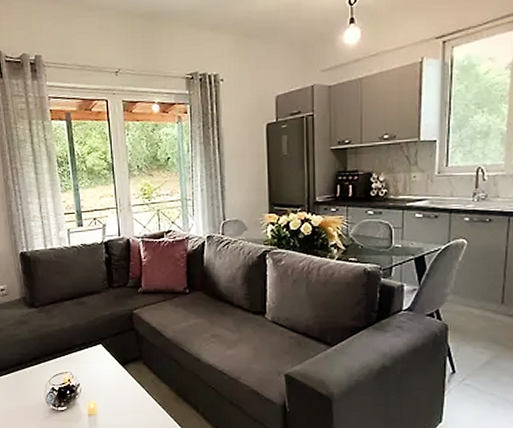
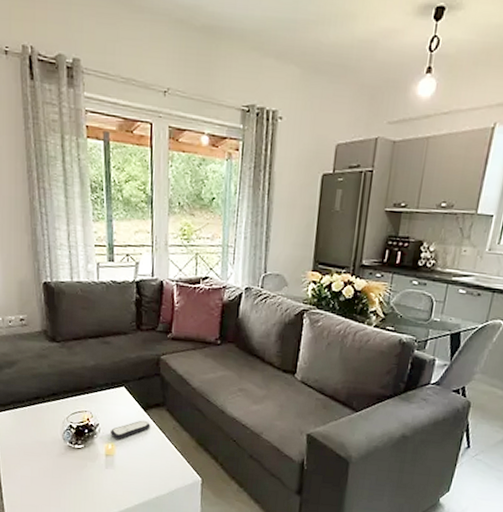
remote control: none [91,376,129,398] -> present [111,420,151,439]

